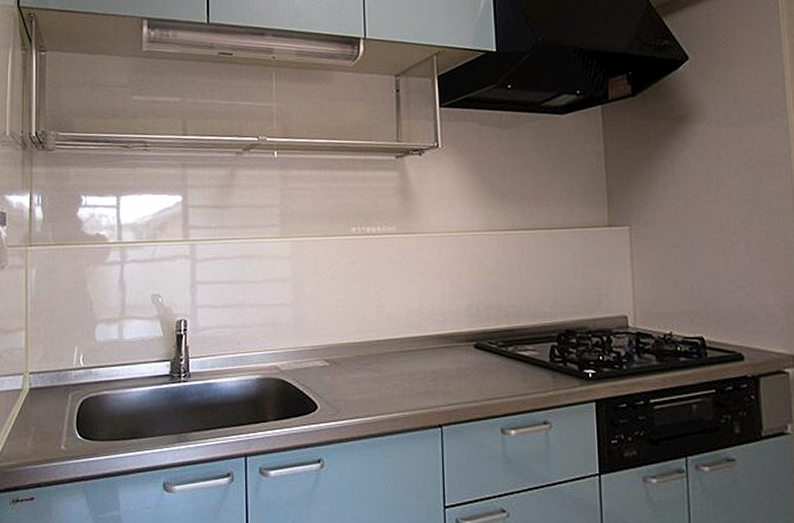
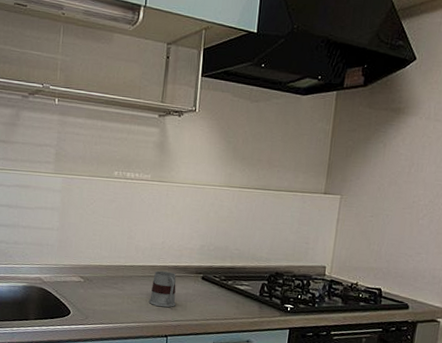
mug: none [412,342,448,389] -> present [148,270,176,308]

